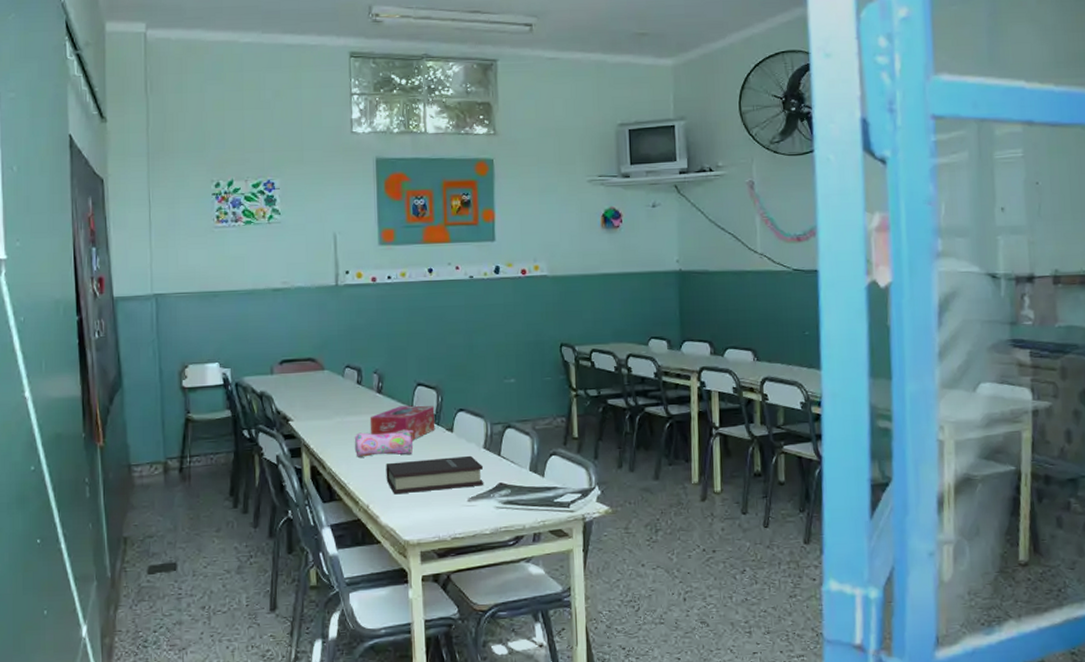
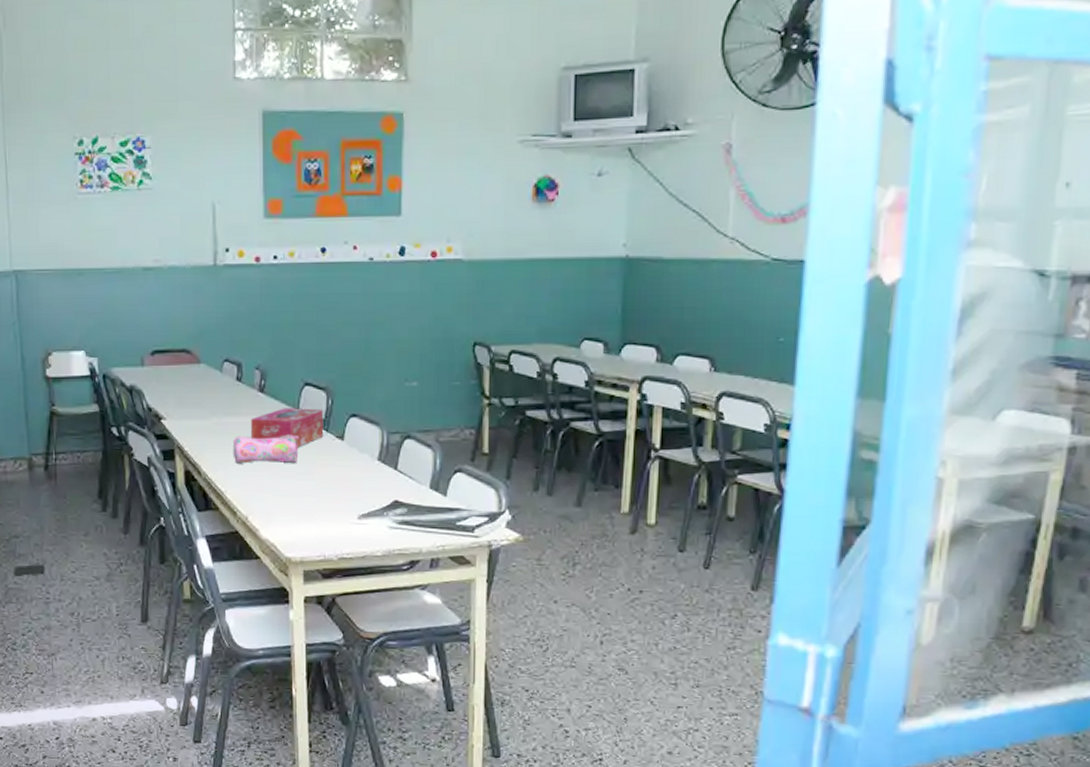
book: present [386,455,484,495] -> none [267,467,377,507]

